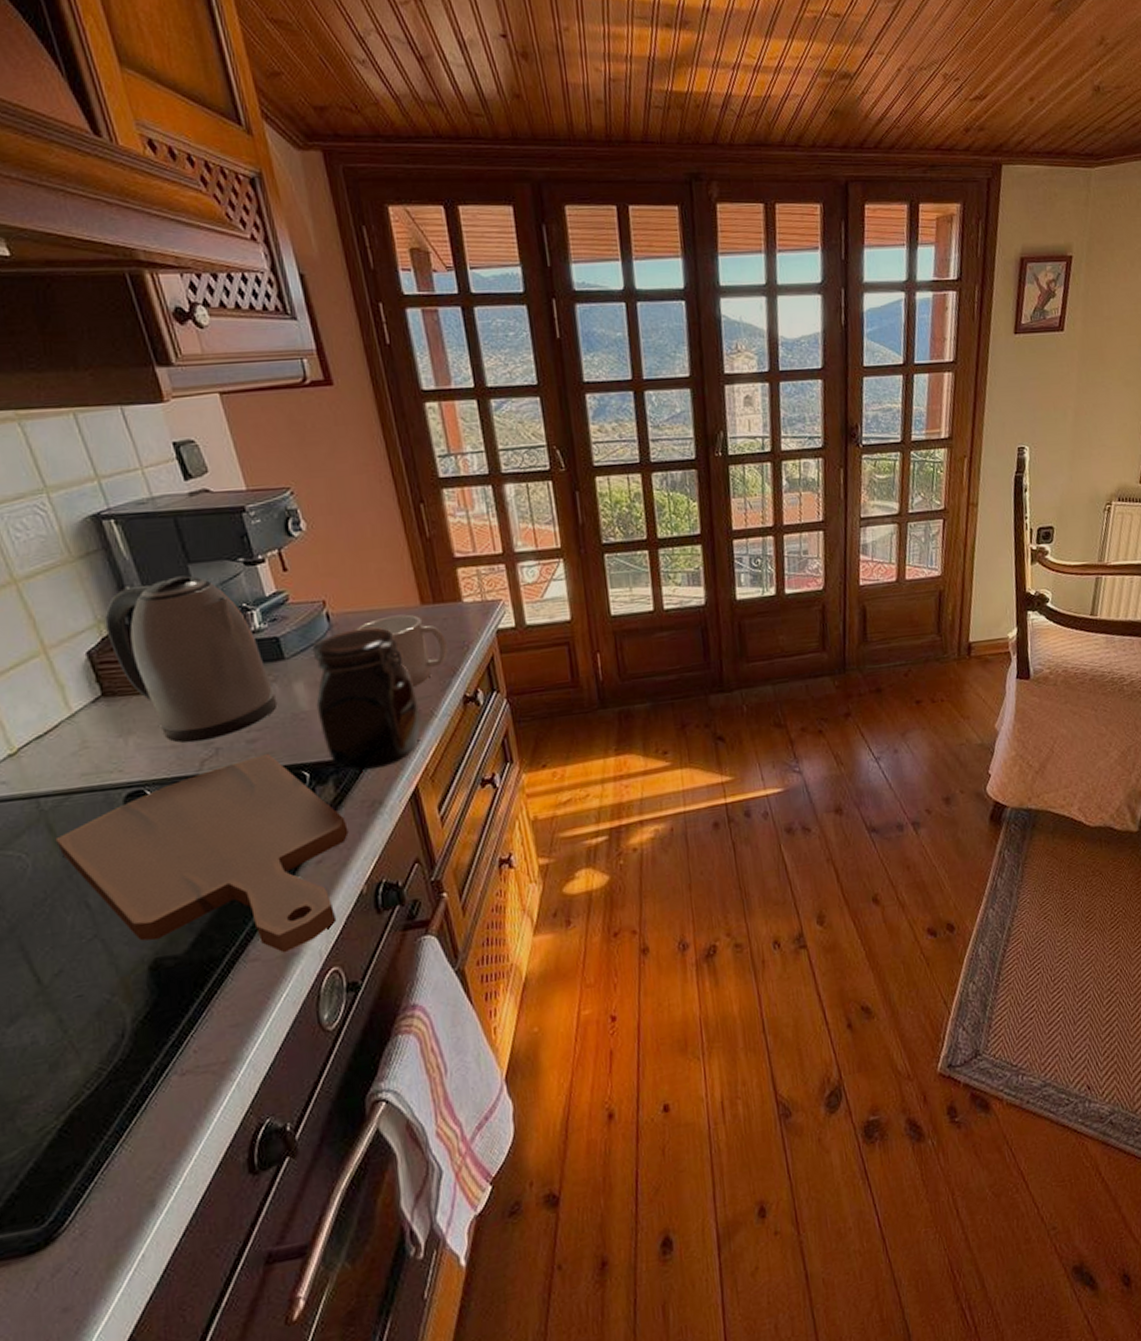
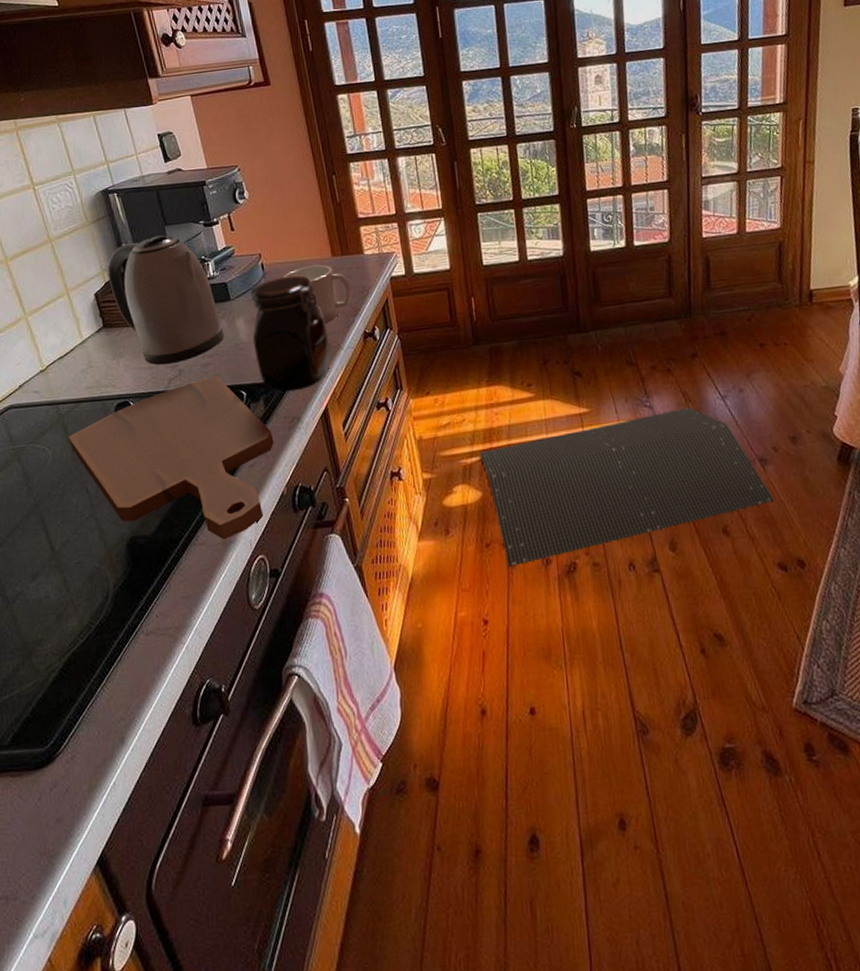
floor mat: none [606,771,926,957] -> present [479,407,775,568]

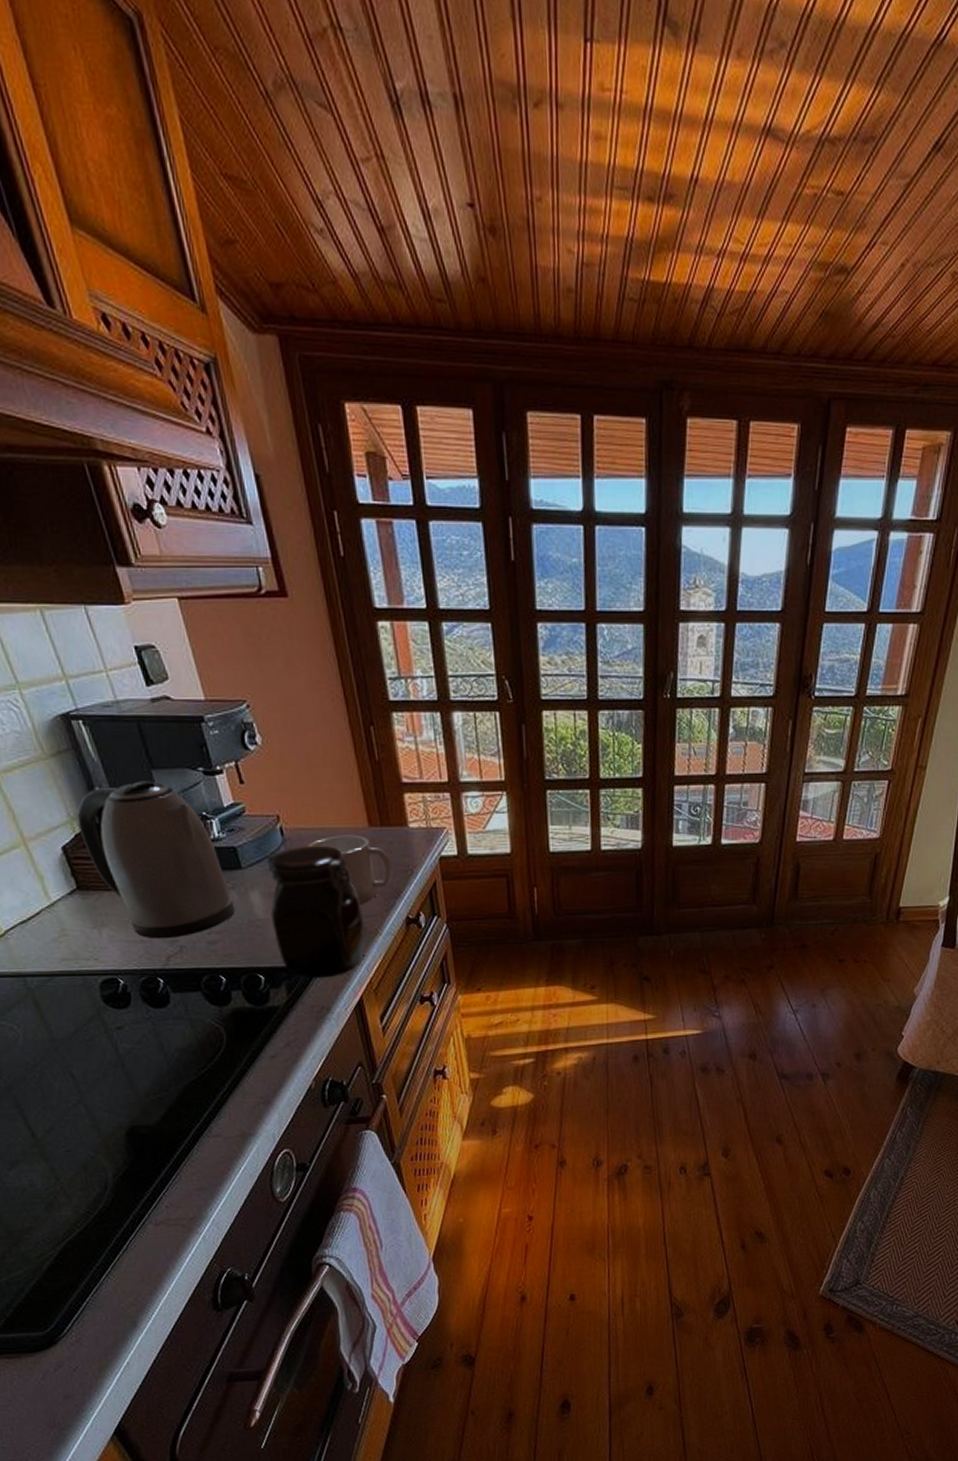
cutting board: present [68,375,274,540] -> none [41,955,299,1133]
floor mat: present [479,407,775,568] -> none [533,1019,831,1168]

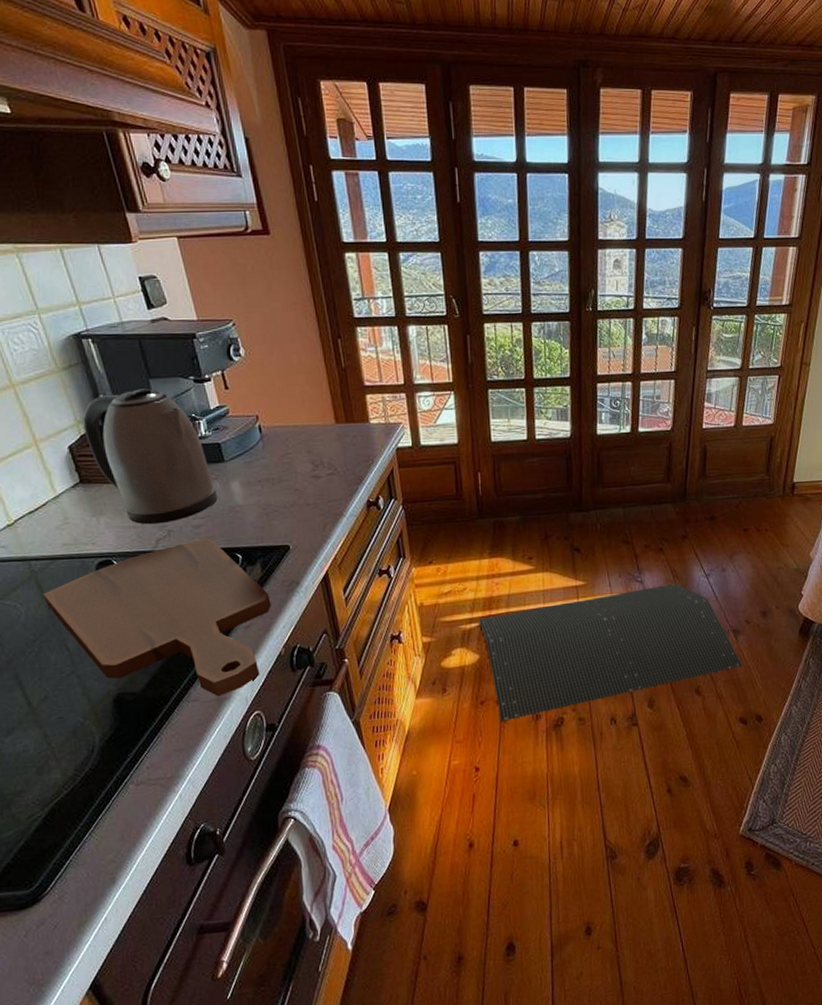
cutting board: none [41,955,299,1133] -> present [42,537,272,697]
jar: present [267,845,367,979] -> none [246,440,333,556]
mug: present [308,835,393,906] -> none [282,430,356,492]
floor mat: none [533,1019,831,1168] -> present [479,583,743,722]

